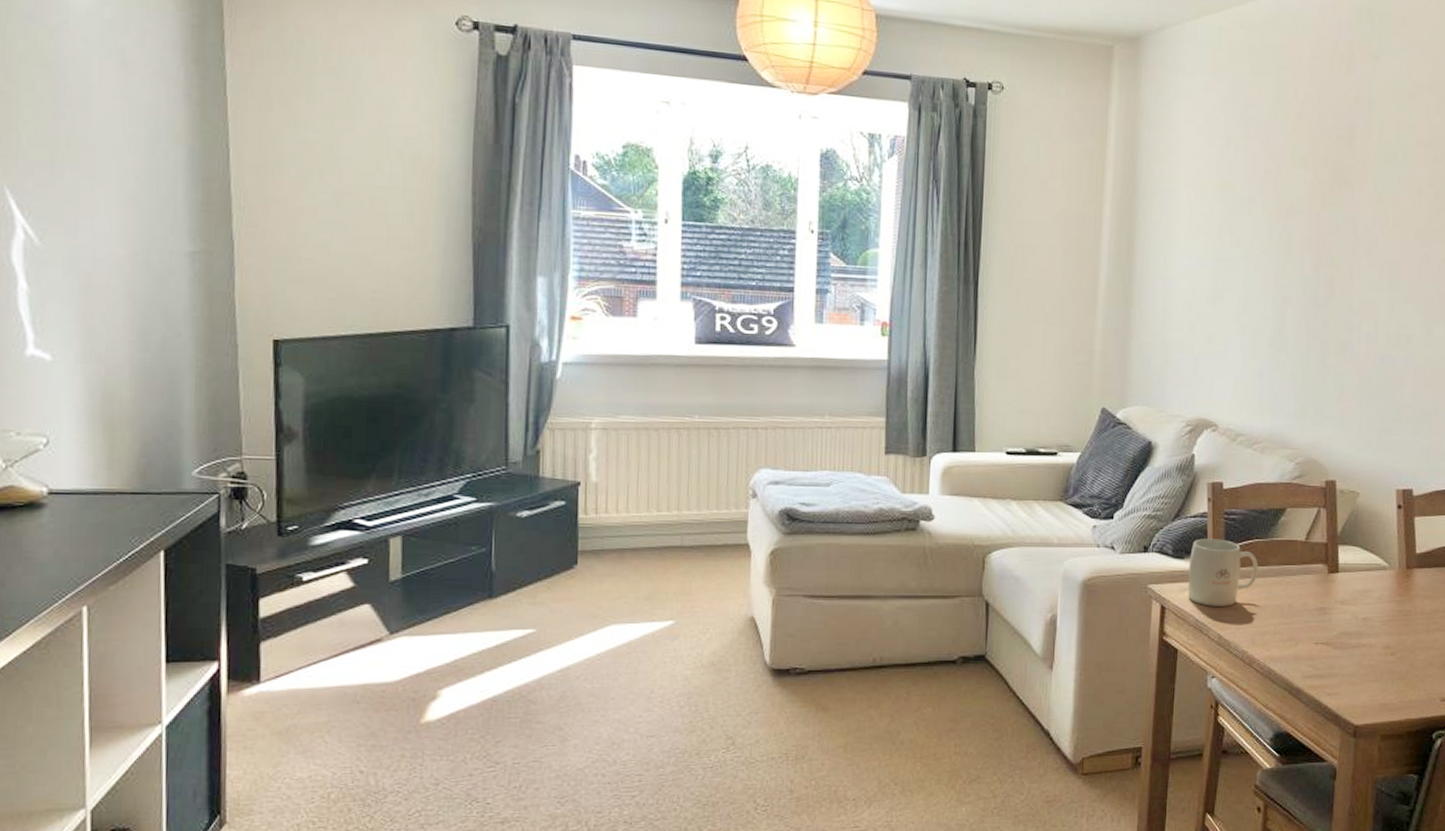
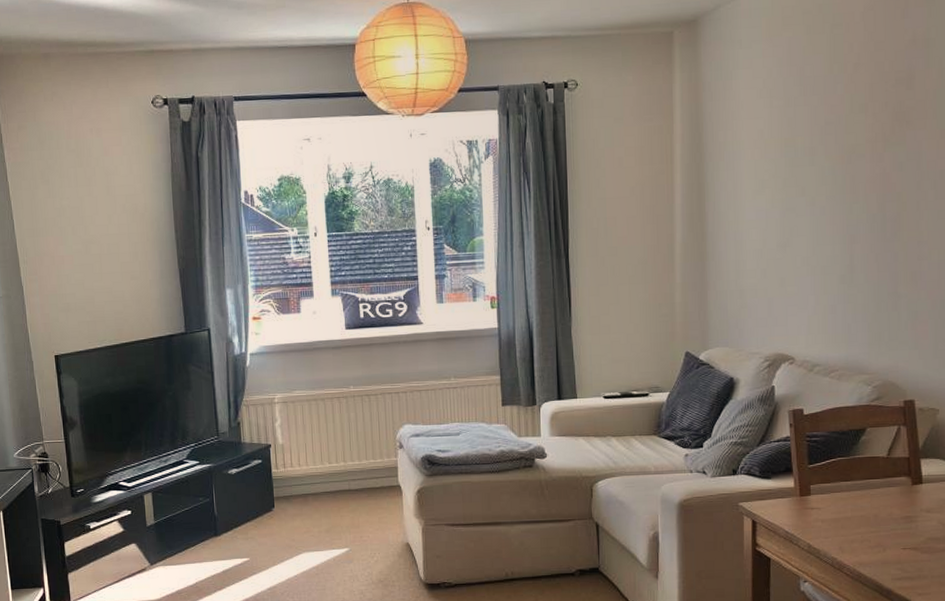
mug: present [1188,538,1259,606] -> none [776,459,843,519]

